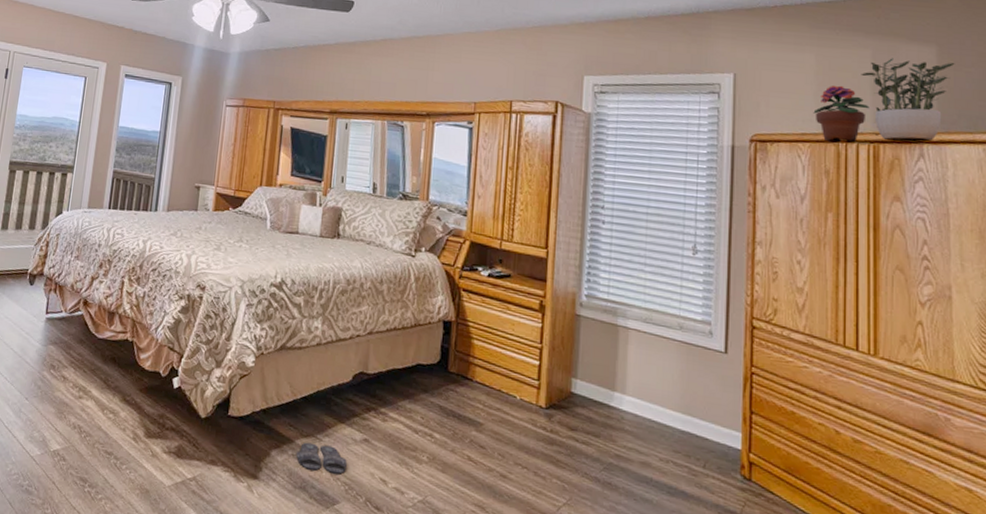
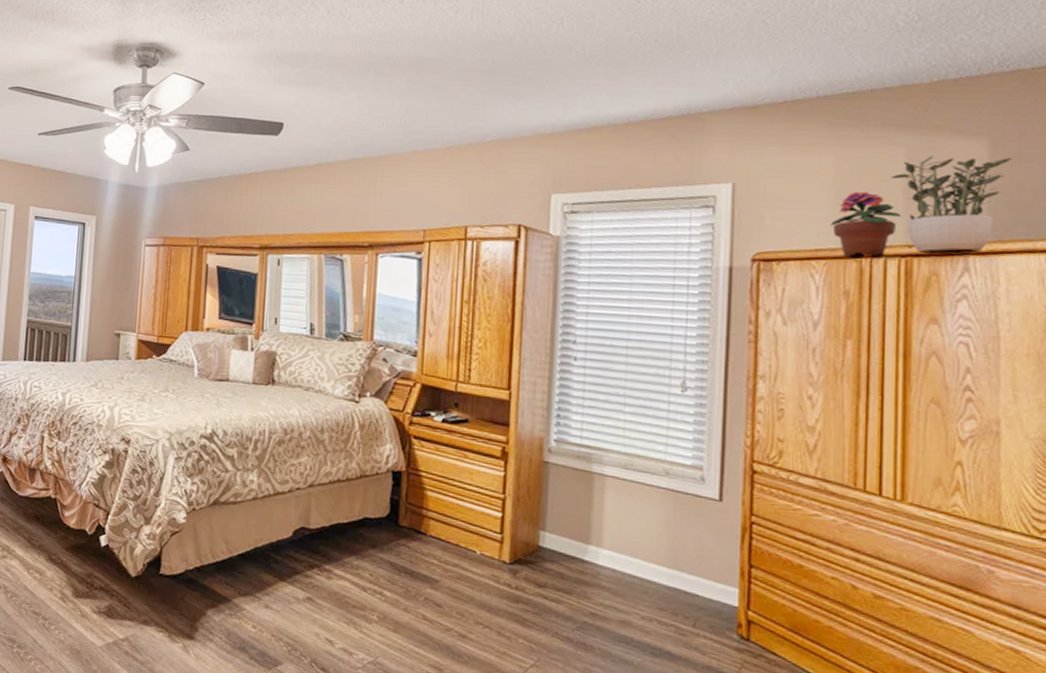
slippers: present [295,442,347,475] -> none [233,601,289,635]

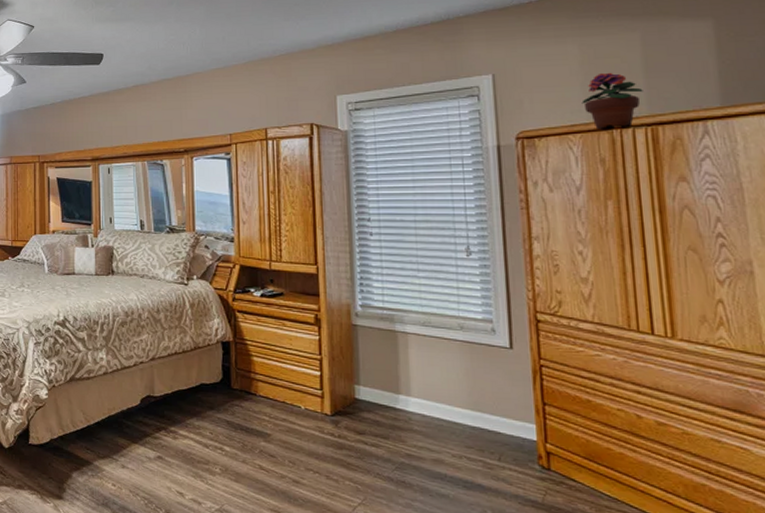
potted plant: present [891,156,1012,255] -> none [630,34,735,122]

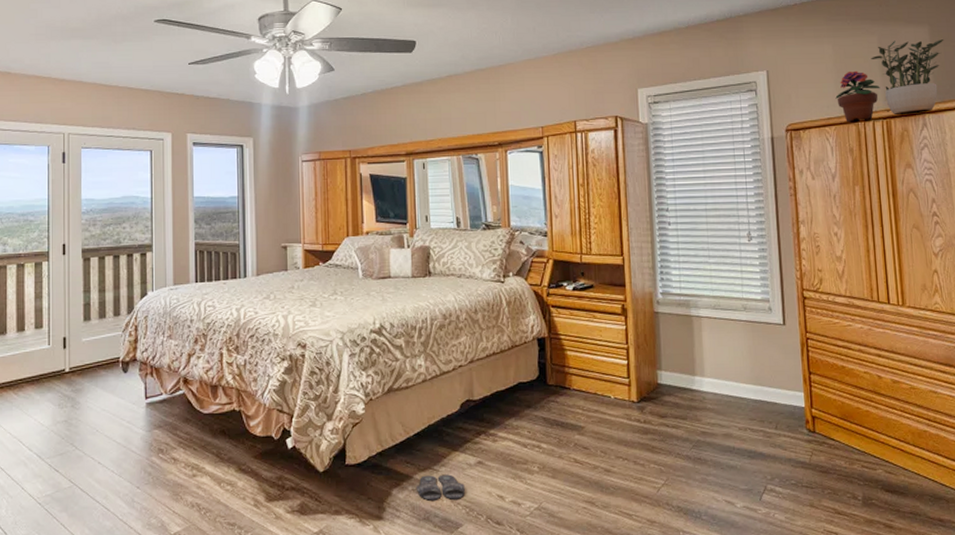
slippers: none [95,463,144,491] -> present [415,474,465,502]
potted plant: none [630,34,735,122] -> present [871,39,944,116]

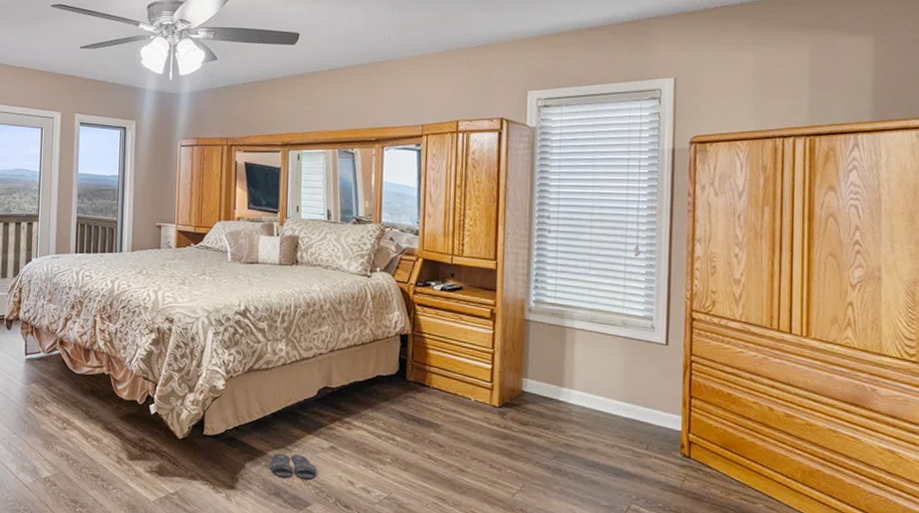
potted flower: present [835,70,880,123] -> none [752,82,806,139]
potted plant: present [871,39,944,116] -> none [798,51,891,134]

